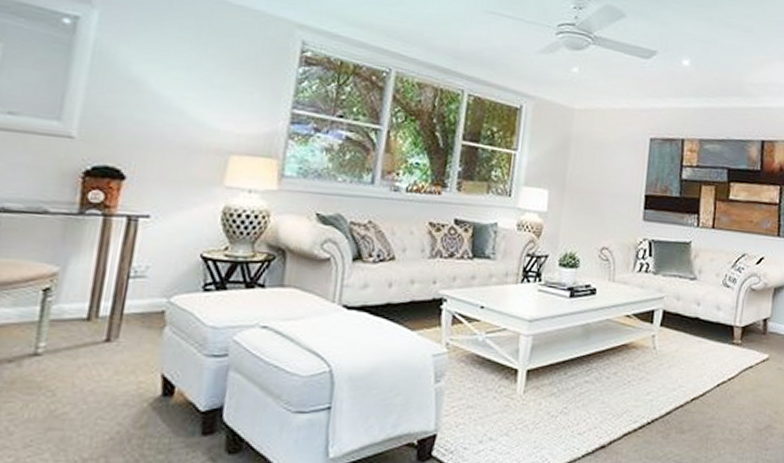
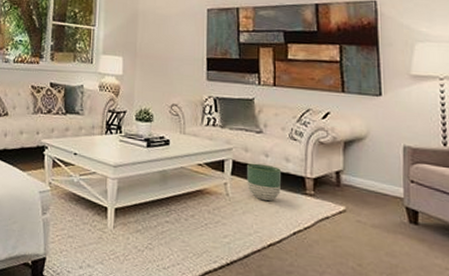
planter: none [675,312,711,353] -> present [247,163,281,201]

